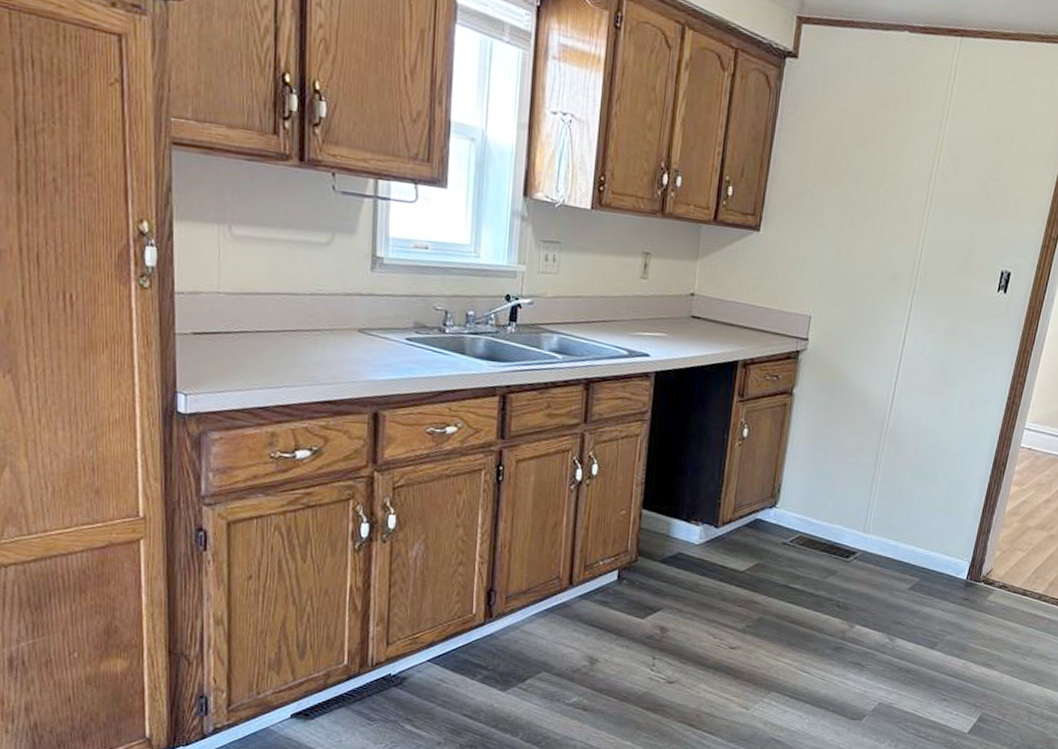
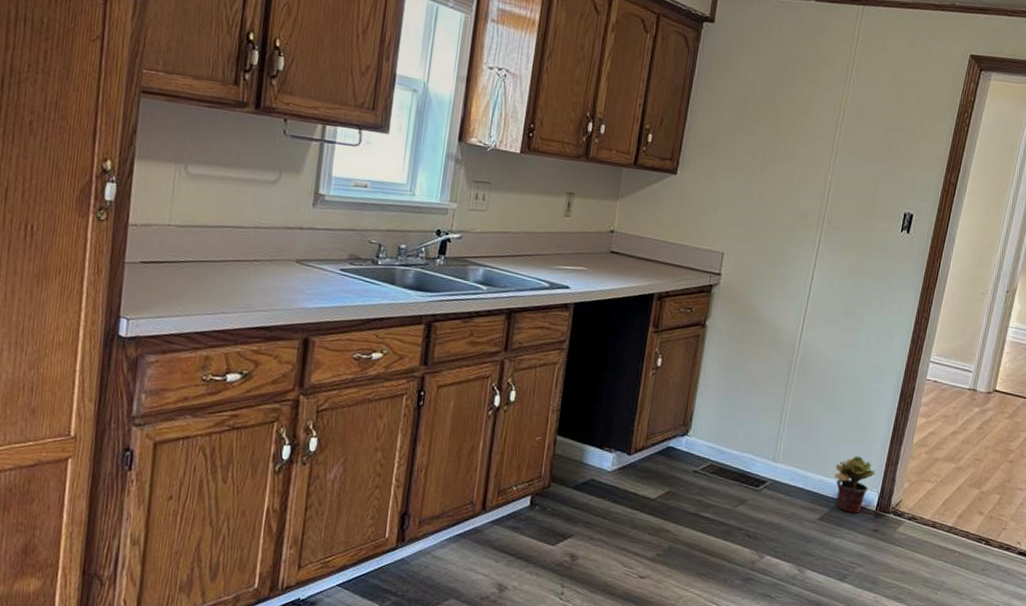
potted plant: none [925,524,967,583] -> present [834,454,876,514]

